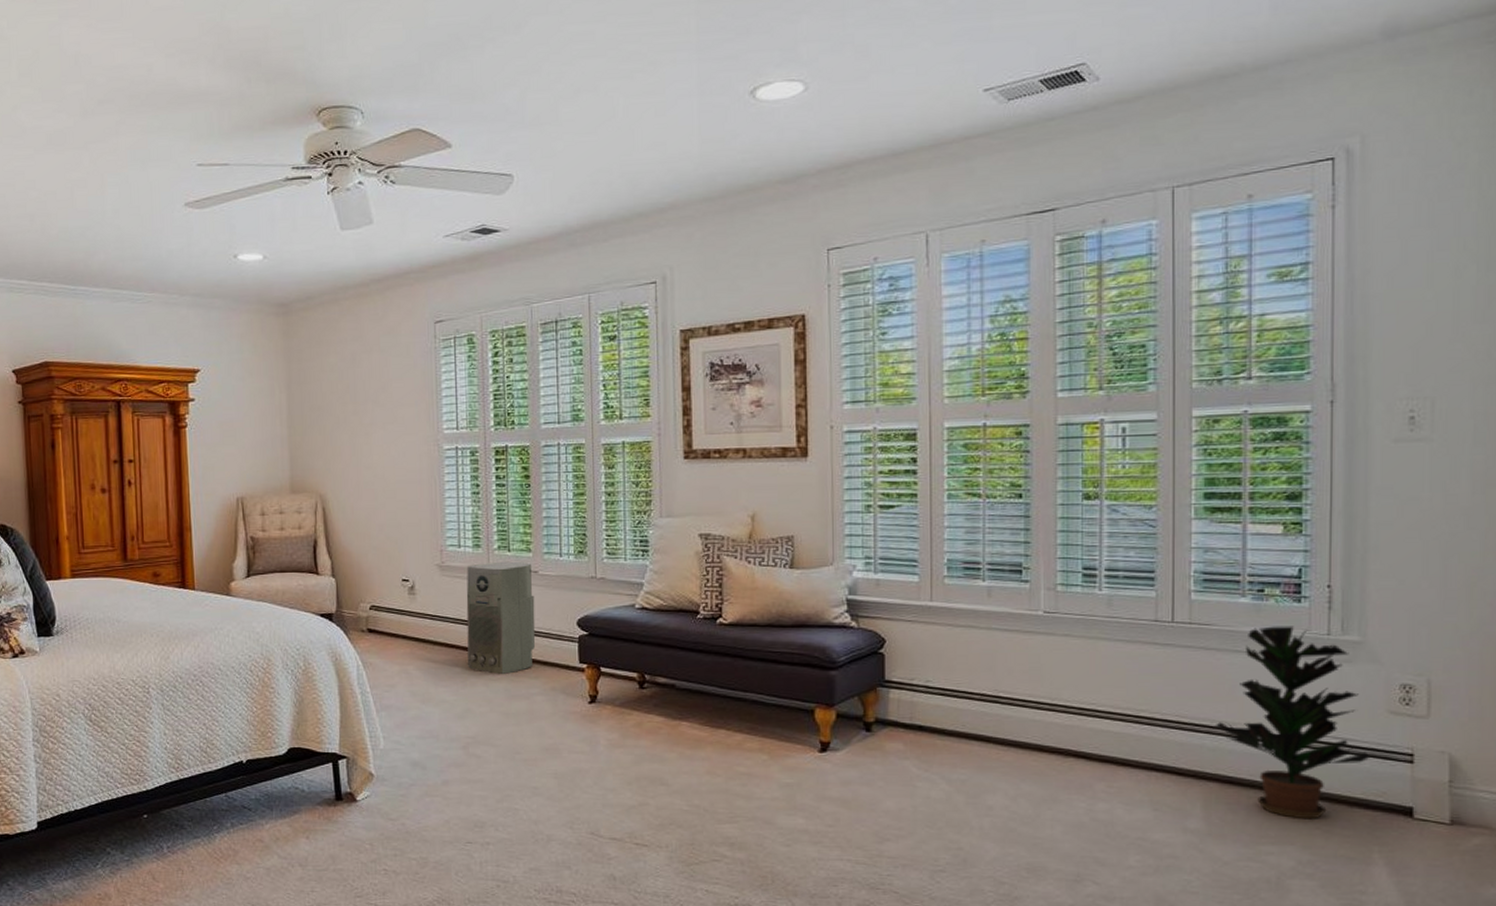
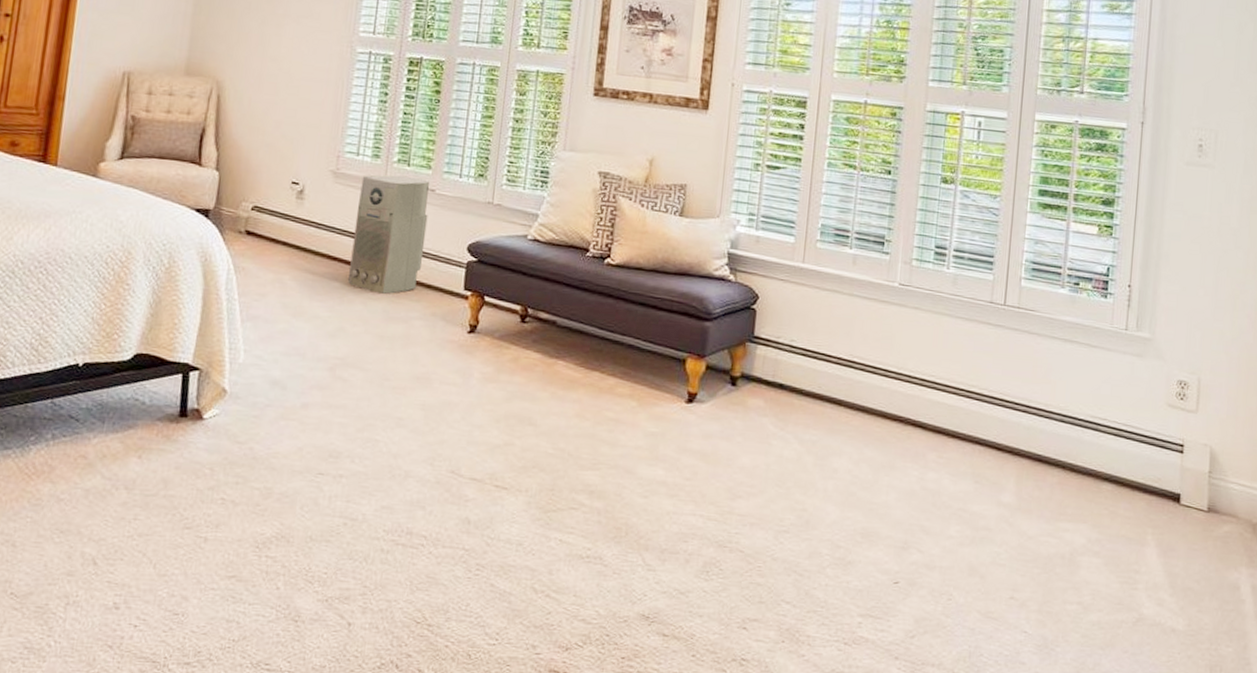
potted plant: present [1214,626,1370,820] -> none [1031,317,1151,500]

